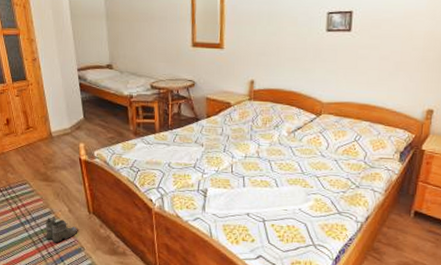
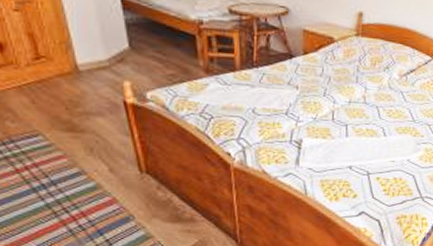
boots: present [45,217,78,243] -> none [72,179,125,212]

